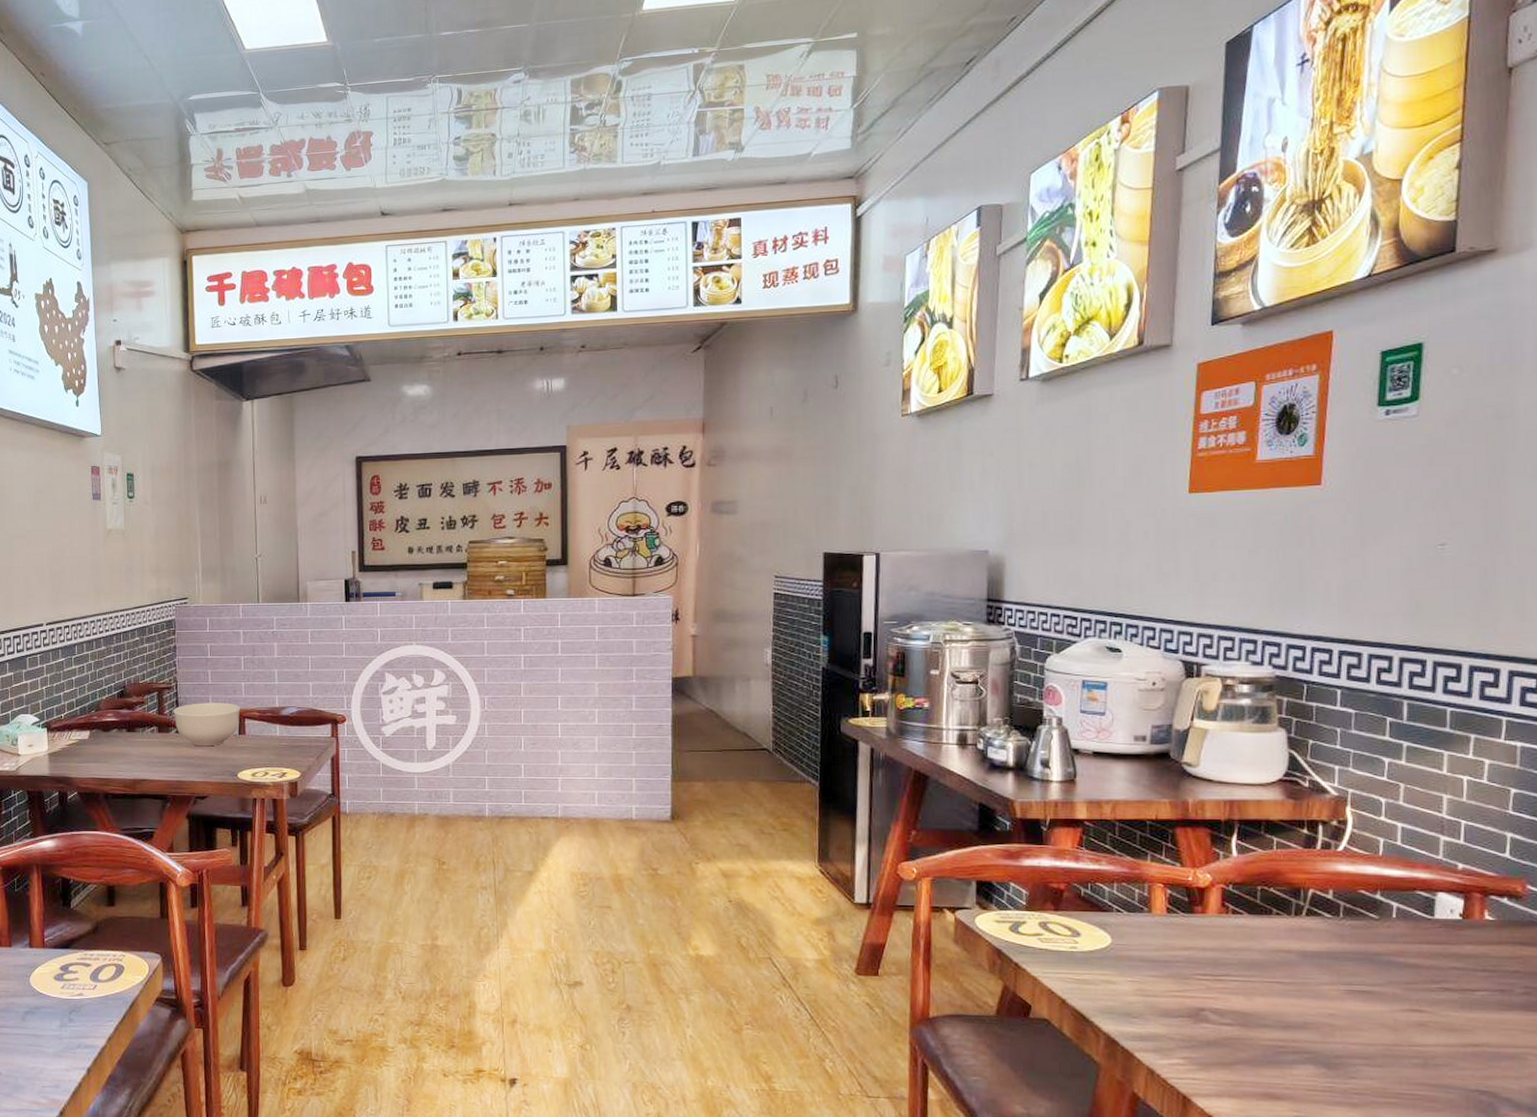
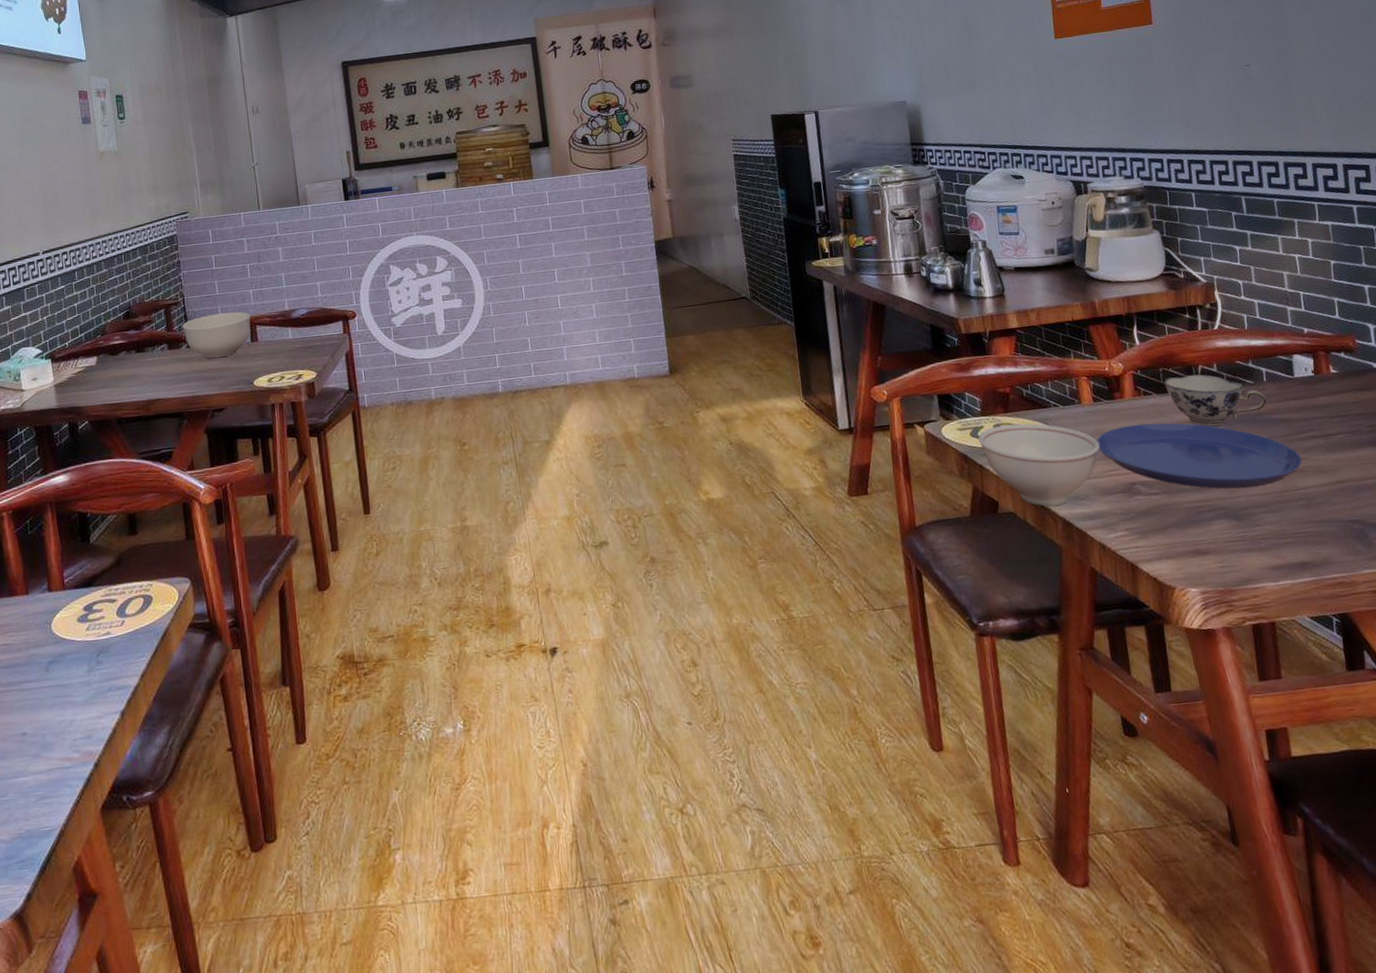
bowl: none [1017,924,1167,1021] -> present [978,423,1100,507]
plate: none [1164,944,1426,1036] -> present [1097,423,1302,489]
teacup: none [1261,896,1392,960] -> present [1164,374,1267,427]

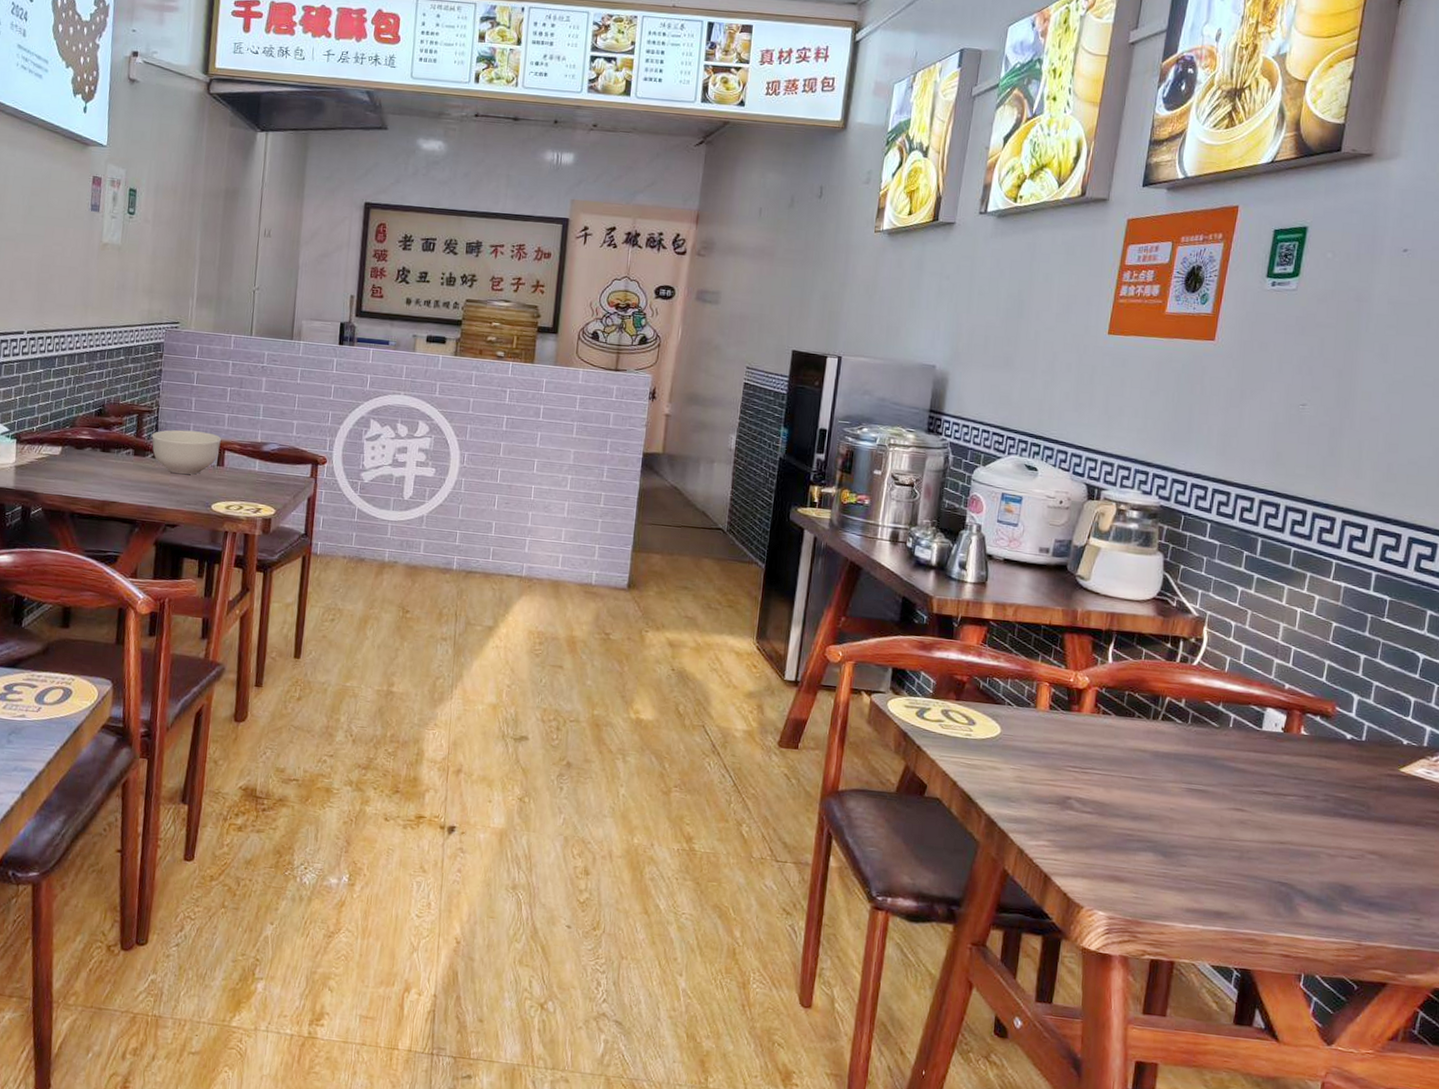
bowl: present [978,423,1100,507] -> none [922,711,1045,803]
plate: present [1097,423,1302,489] -> none [1042,739,1247,829]
teacup: present [1164,374,1267,427] -> none [1126,701,1227,761]

